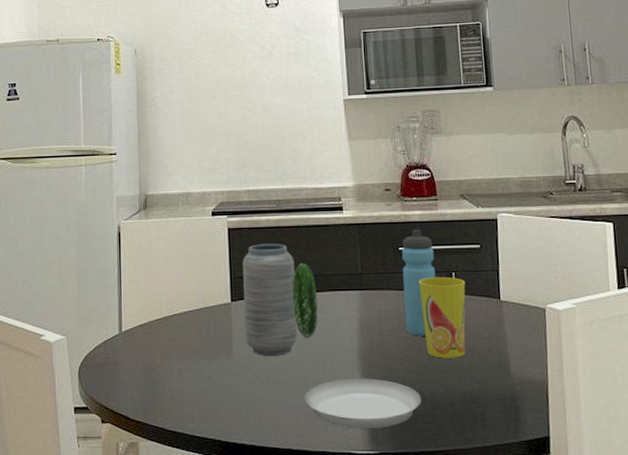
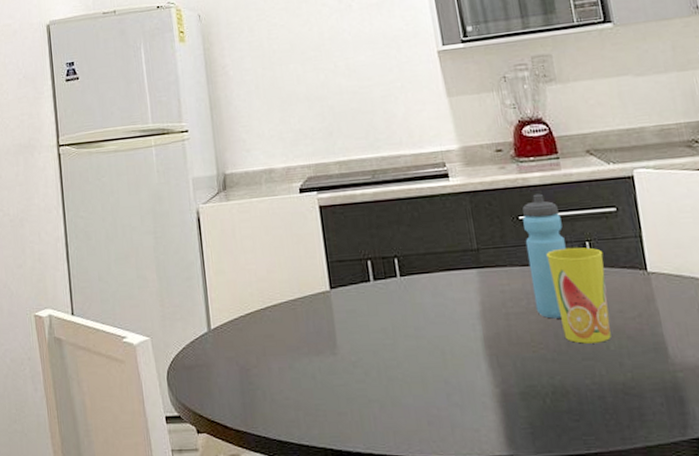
vase: present [243,244,298,356] -> none [339,220,411,350]
plate: present [292,262,422,428] -> none [398,240,565,430]

